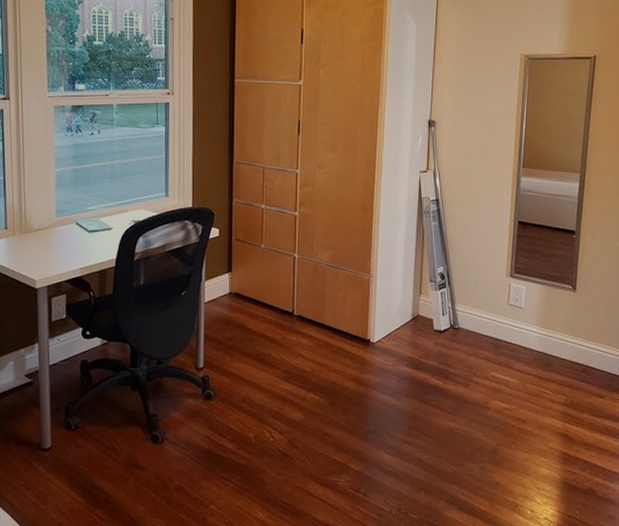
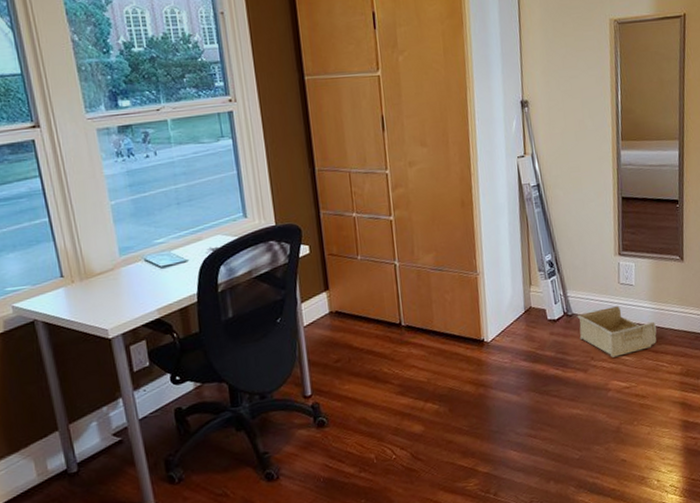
storage bin: none [463,326,543,377] -> present [577,306,657,358]

